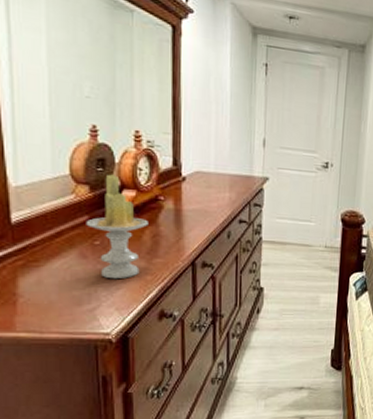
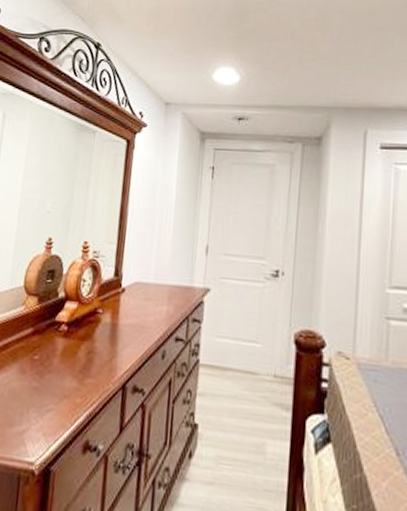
candle: present [86,174,148,279] -> none [29,285,85,400]

